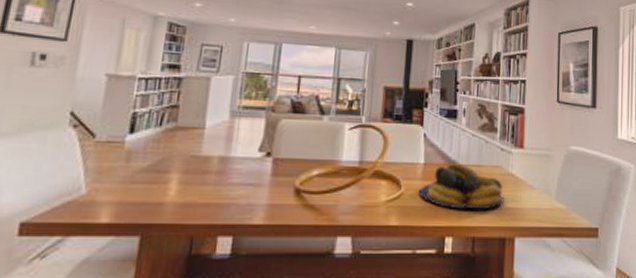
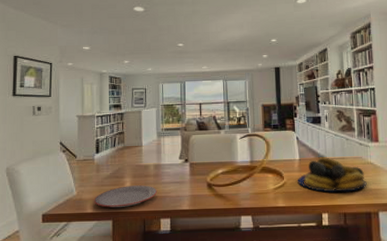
plate: none [113,185,219,218] -> present [94,185,158,208]

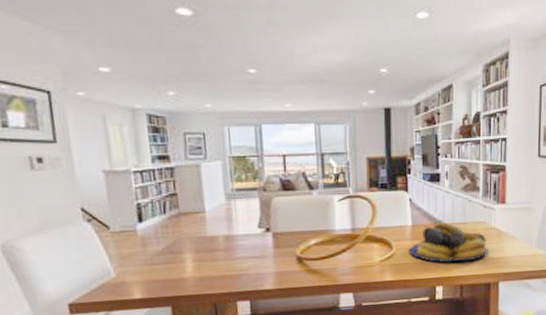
plate: present [94,185,158,208] -> none [142,261,231,292]

